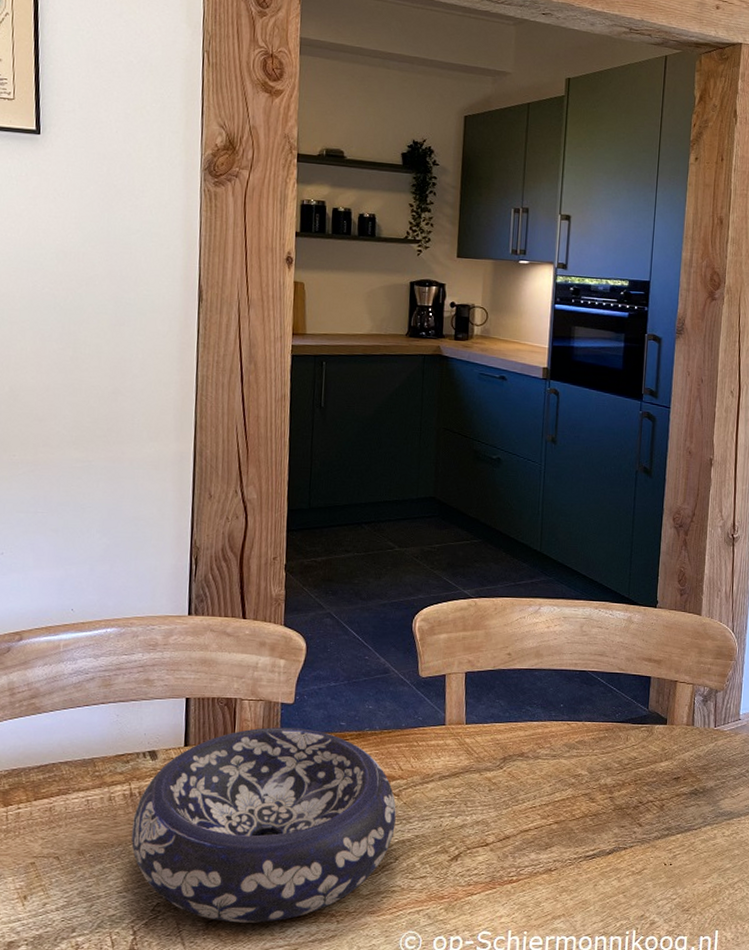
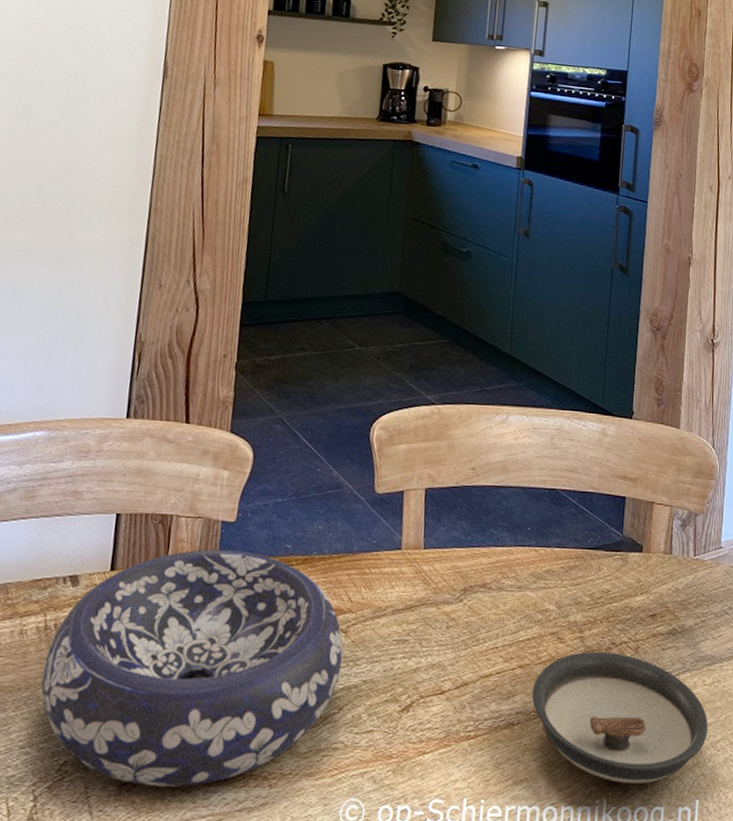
saucer: none [567,809,727,917] -> present [531,651,708,783]

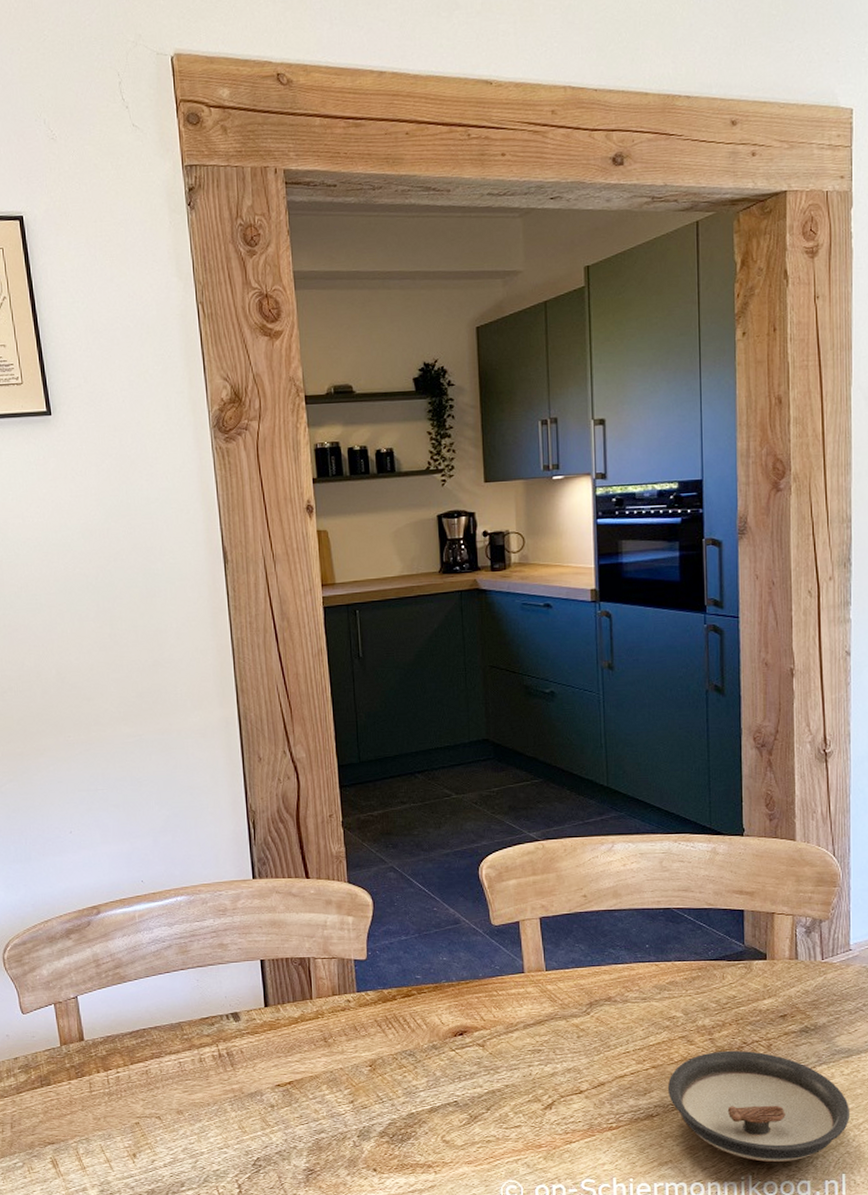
decorative bowl: present [41,549,343,787] -> none [224,983,483,1175]

